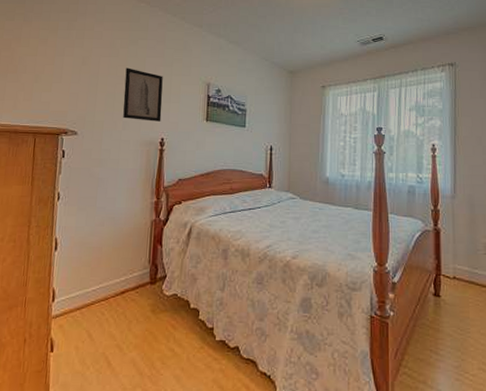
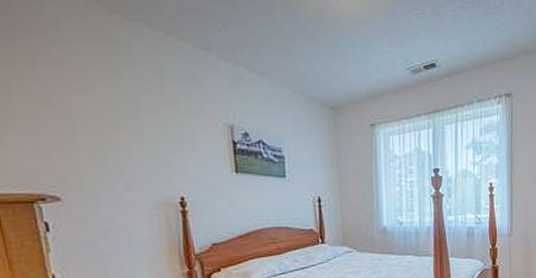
wall art: present [123,68,163,122] -> none [112,108,177,178]

